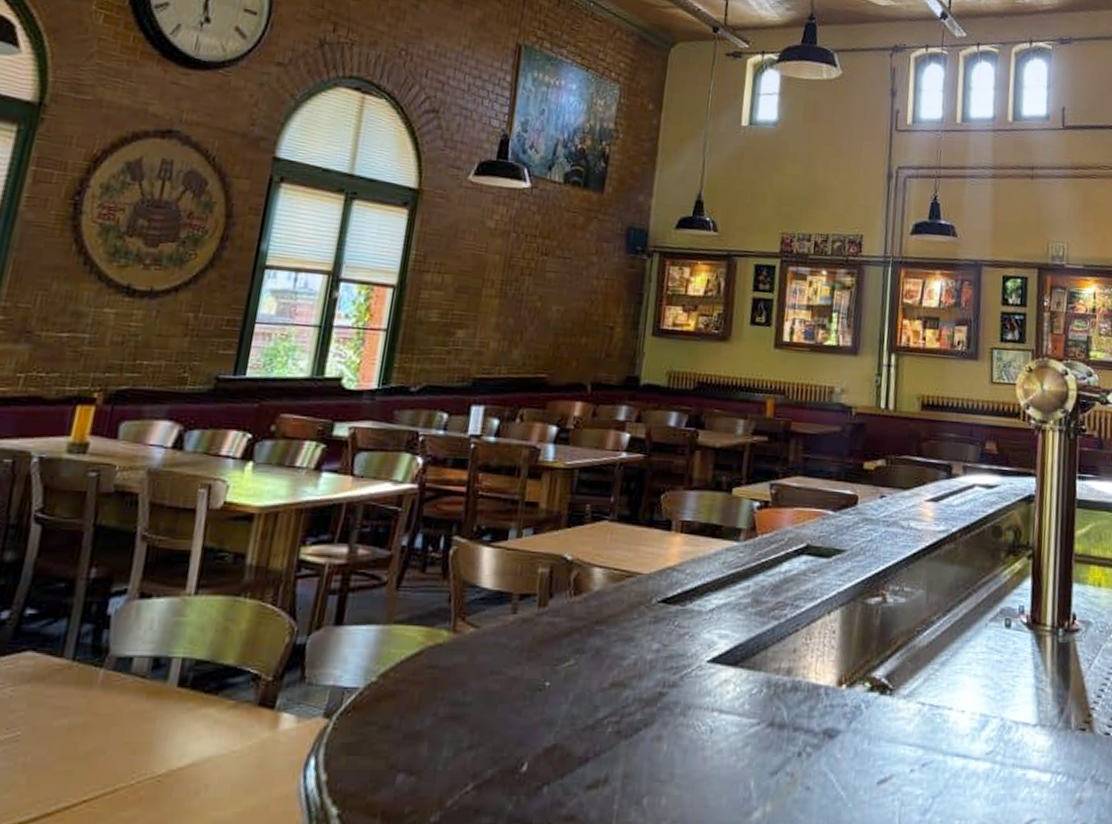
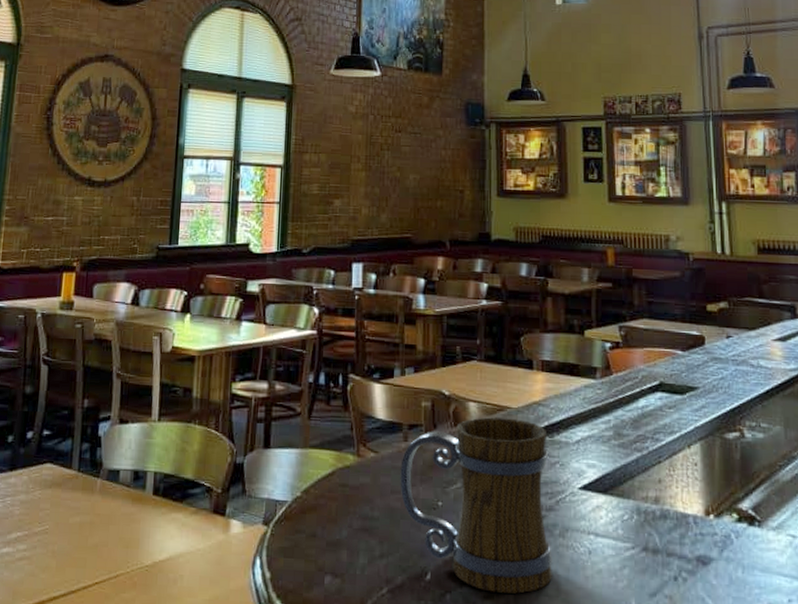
beer mug: none [501,584,679,781] -> present [400,417,552,594]

